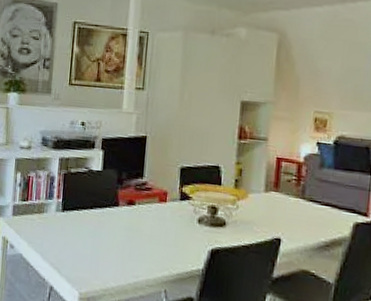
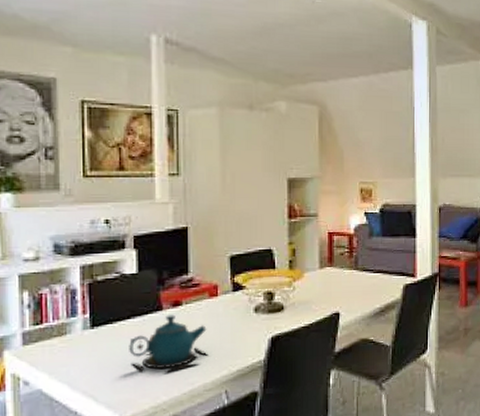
teapot: none [89,211,154,263] -> present [129,314,208,373]

